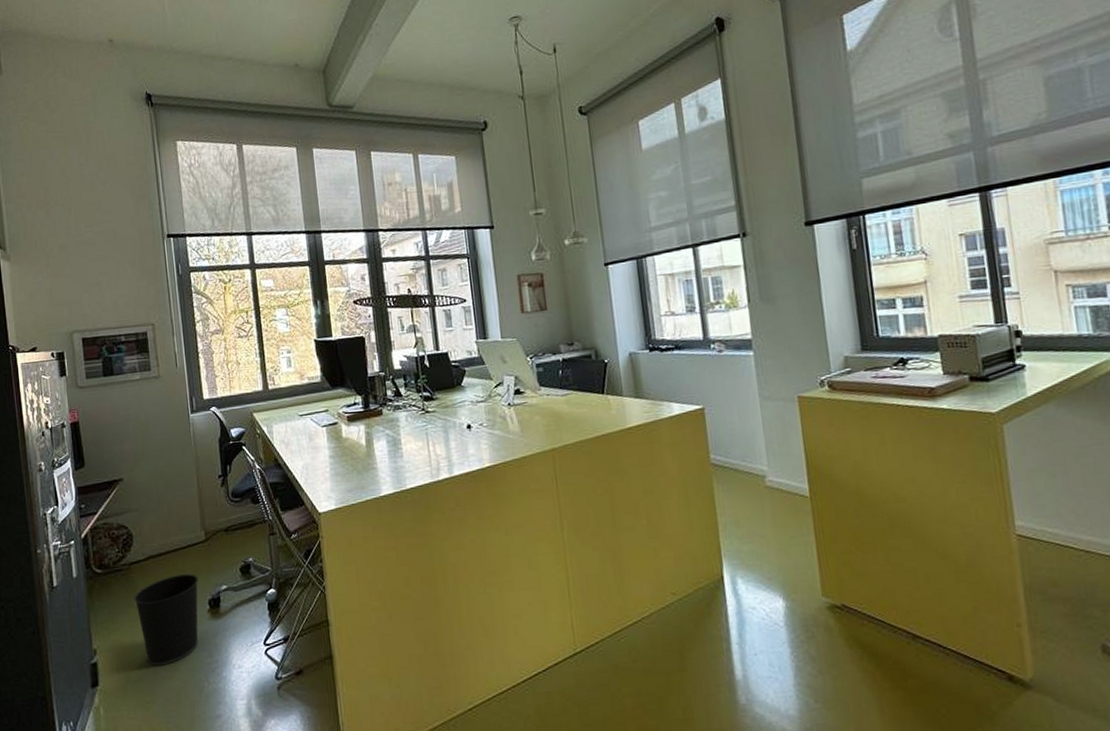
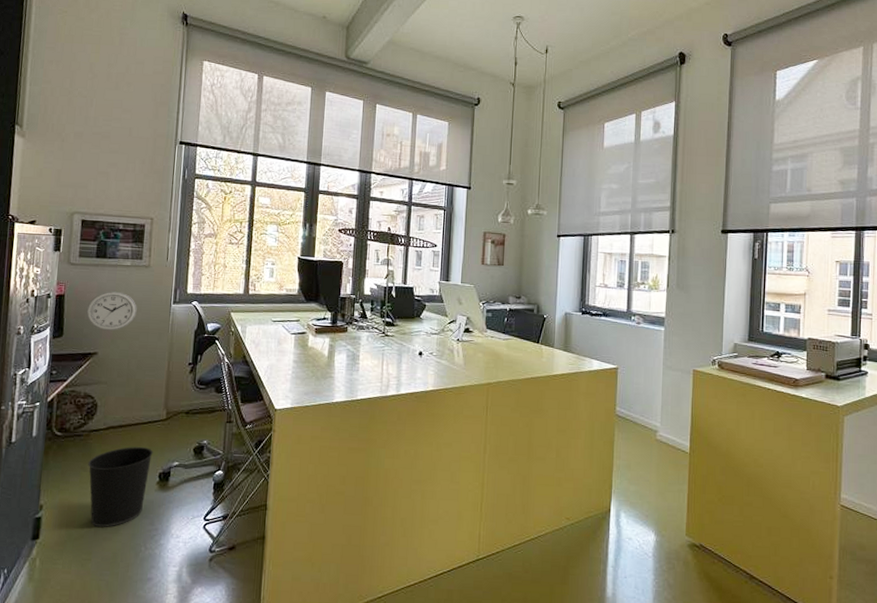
wall clock: none [103,409,155,454] -> present [86,291,137,331]

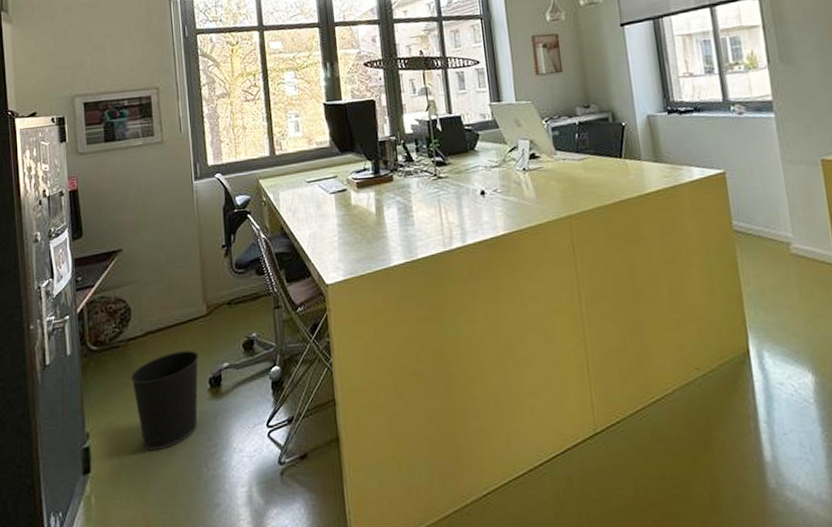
wall clock: present [86,291,137,331] -> none [103,176,157,223]

